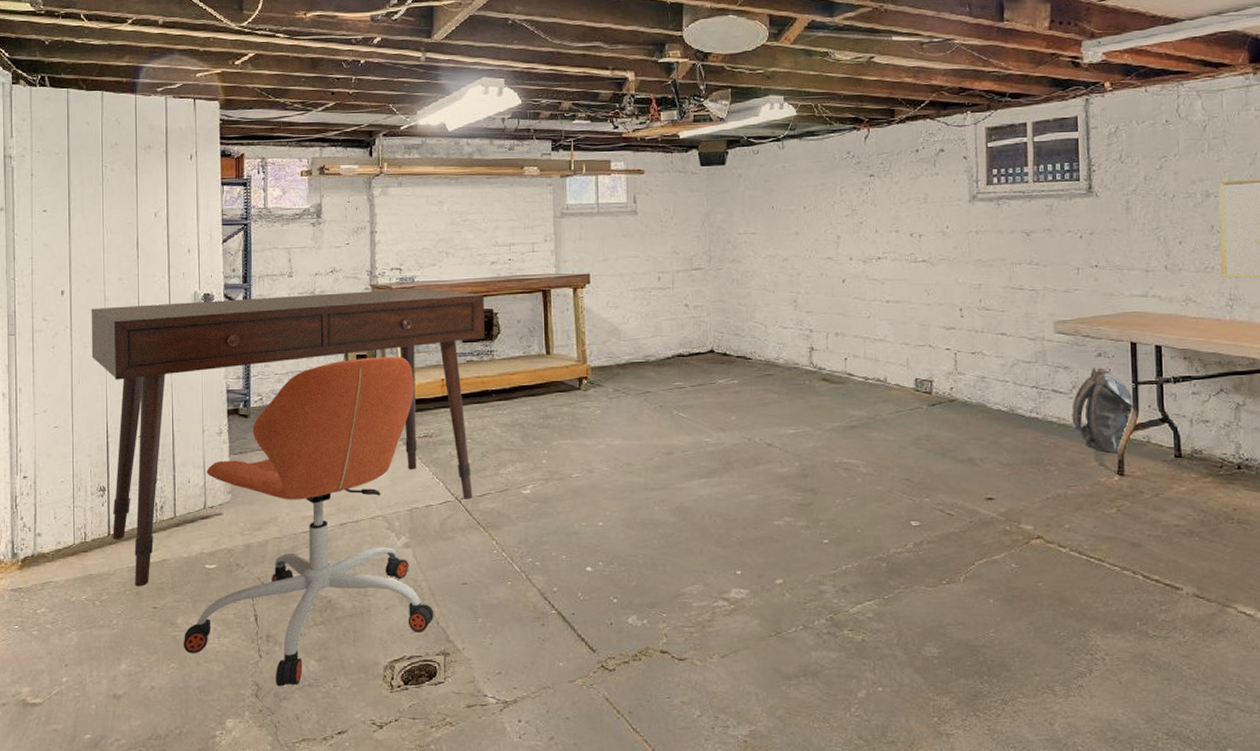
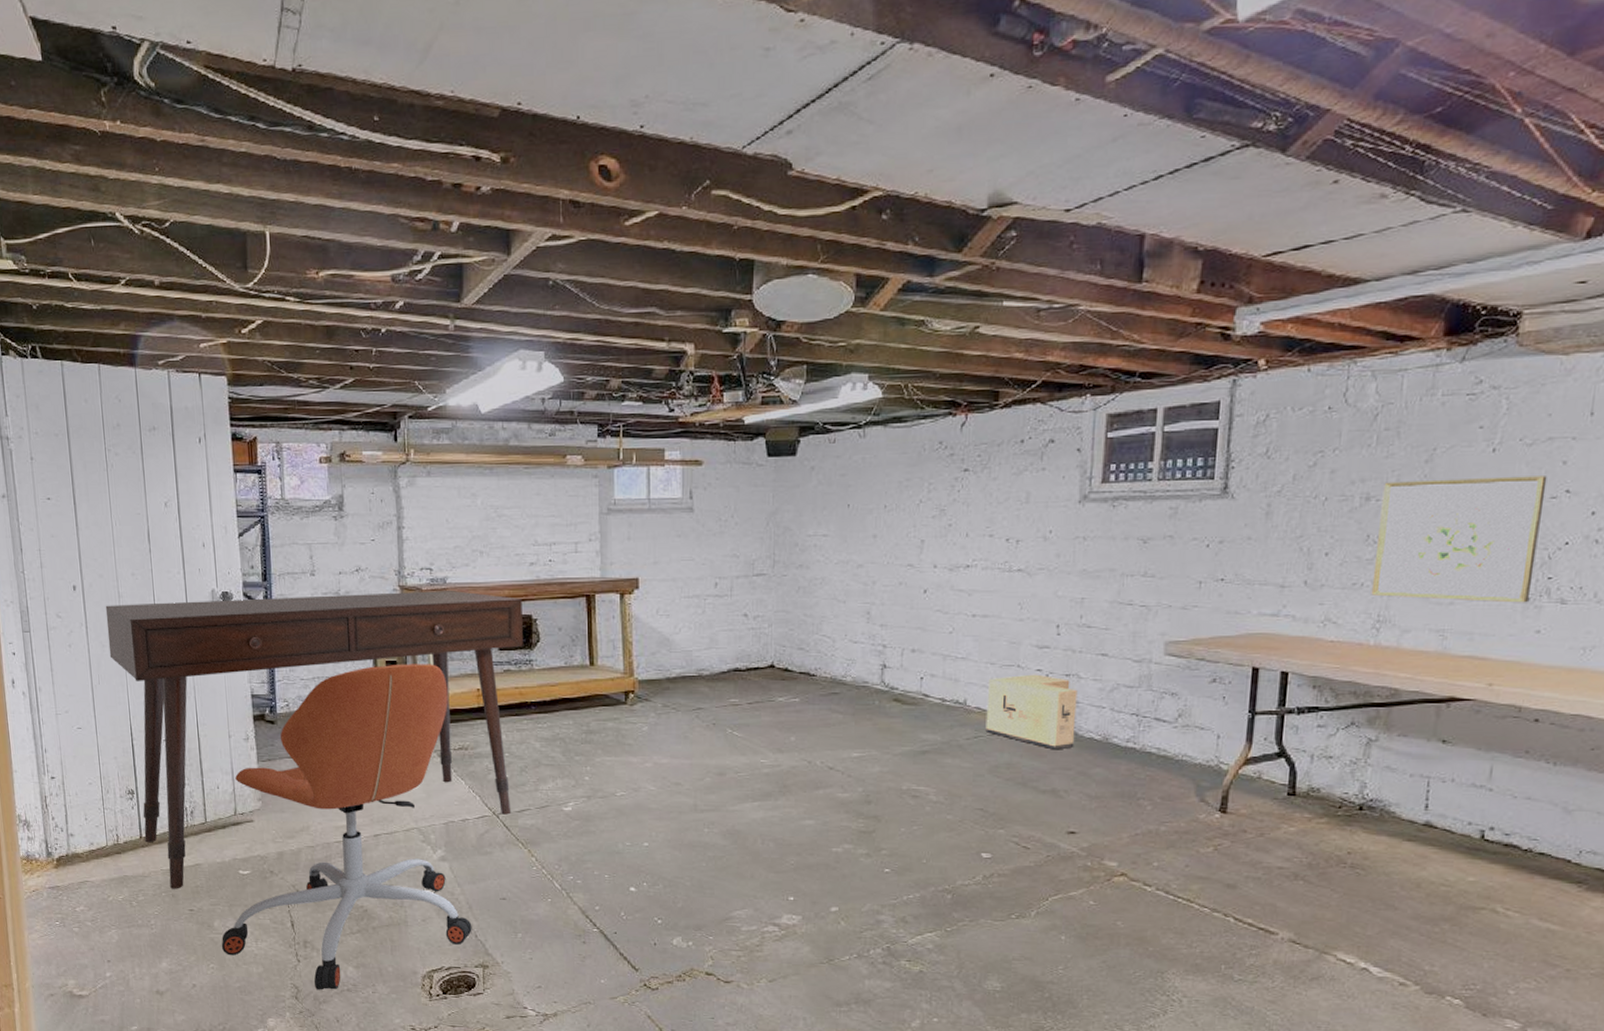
cardboard box: none [904,353,985,422] -> present [985,674,1078,750]
backpack: present [1072,368,1133,453] -> none [1174,695,1247,788]

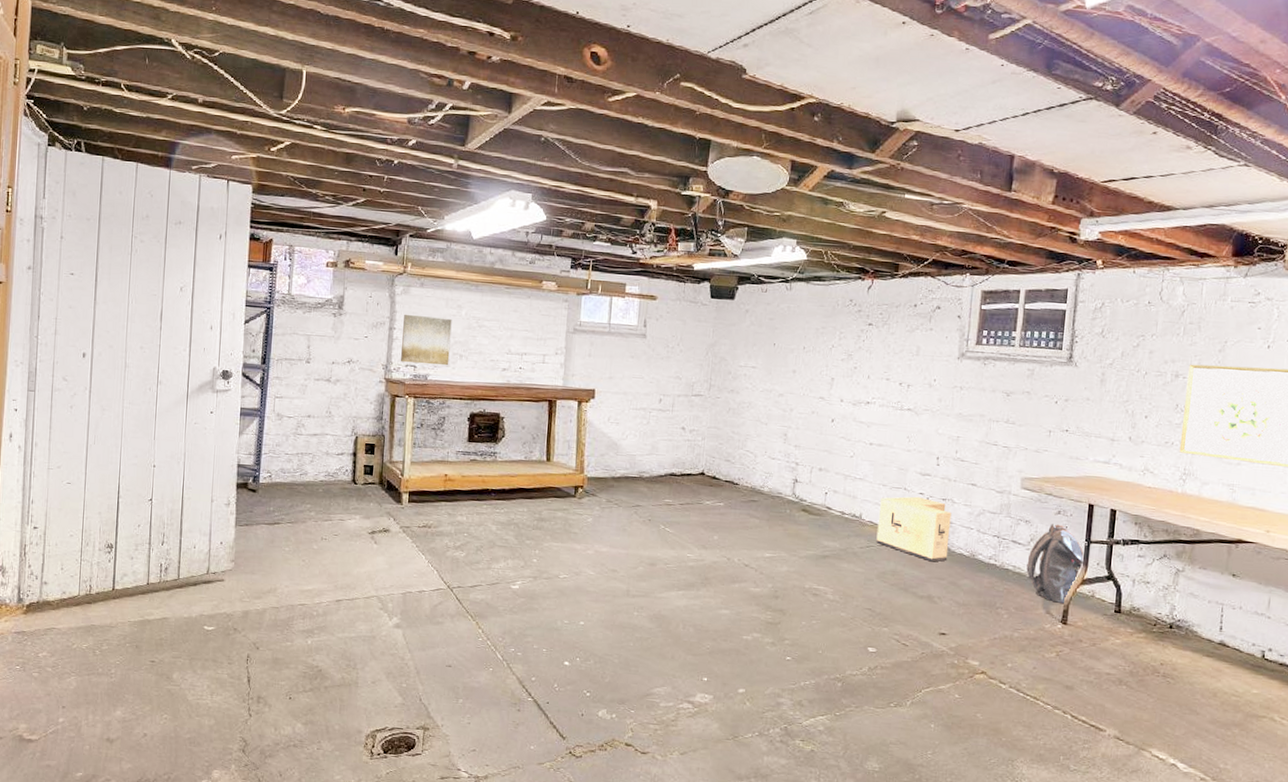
desk: present [105,591,523,889] -> none [108,373,493,641]
office chair: present [222,664,472,990] -> none [178,447,419,745]
wall art: none [412,509,469,566] -> present [400,314,452,366]
backpack: none [1174,695,1247,788] -> present [1026,524,1084,603]

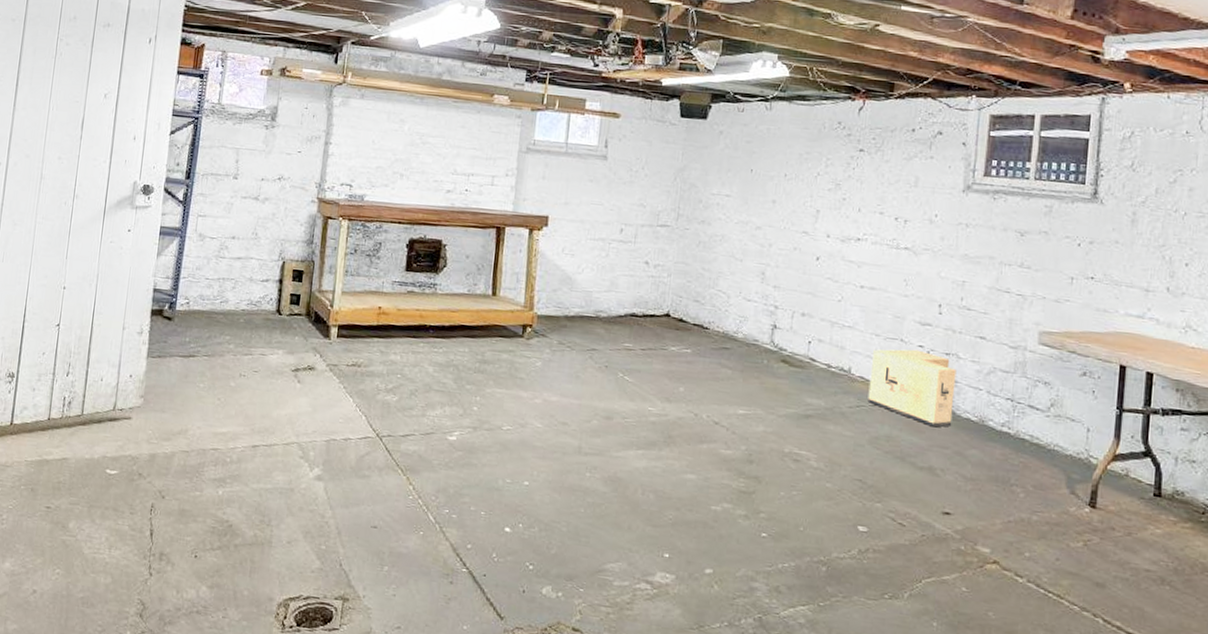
wall art: present [400,314,452,366] -> none [335,127,394,186]
backpack: present [1026,524,1084,603] -> none [1046,387,1115,482]

